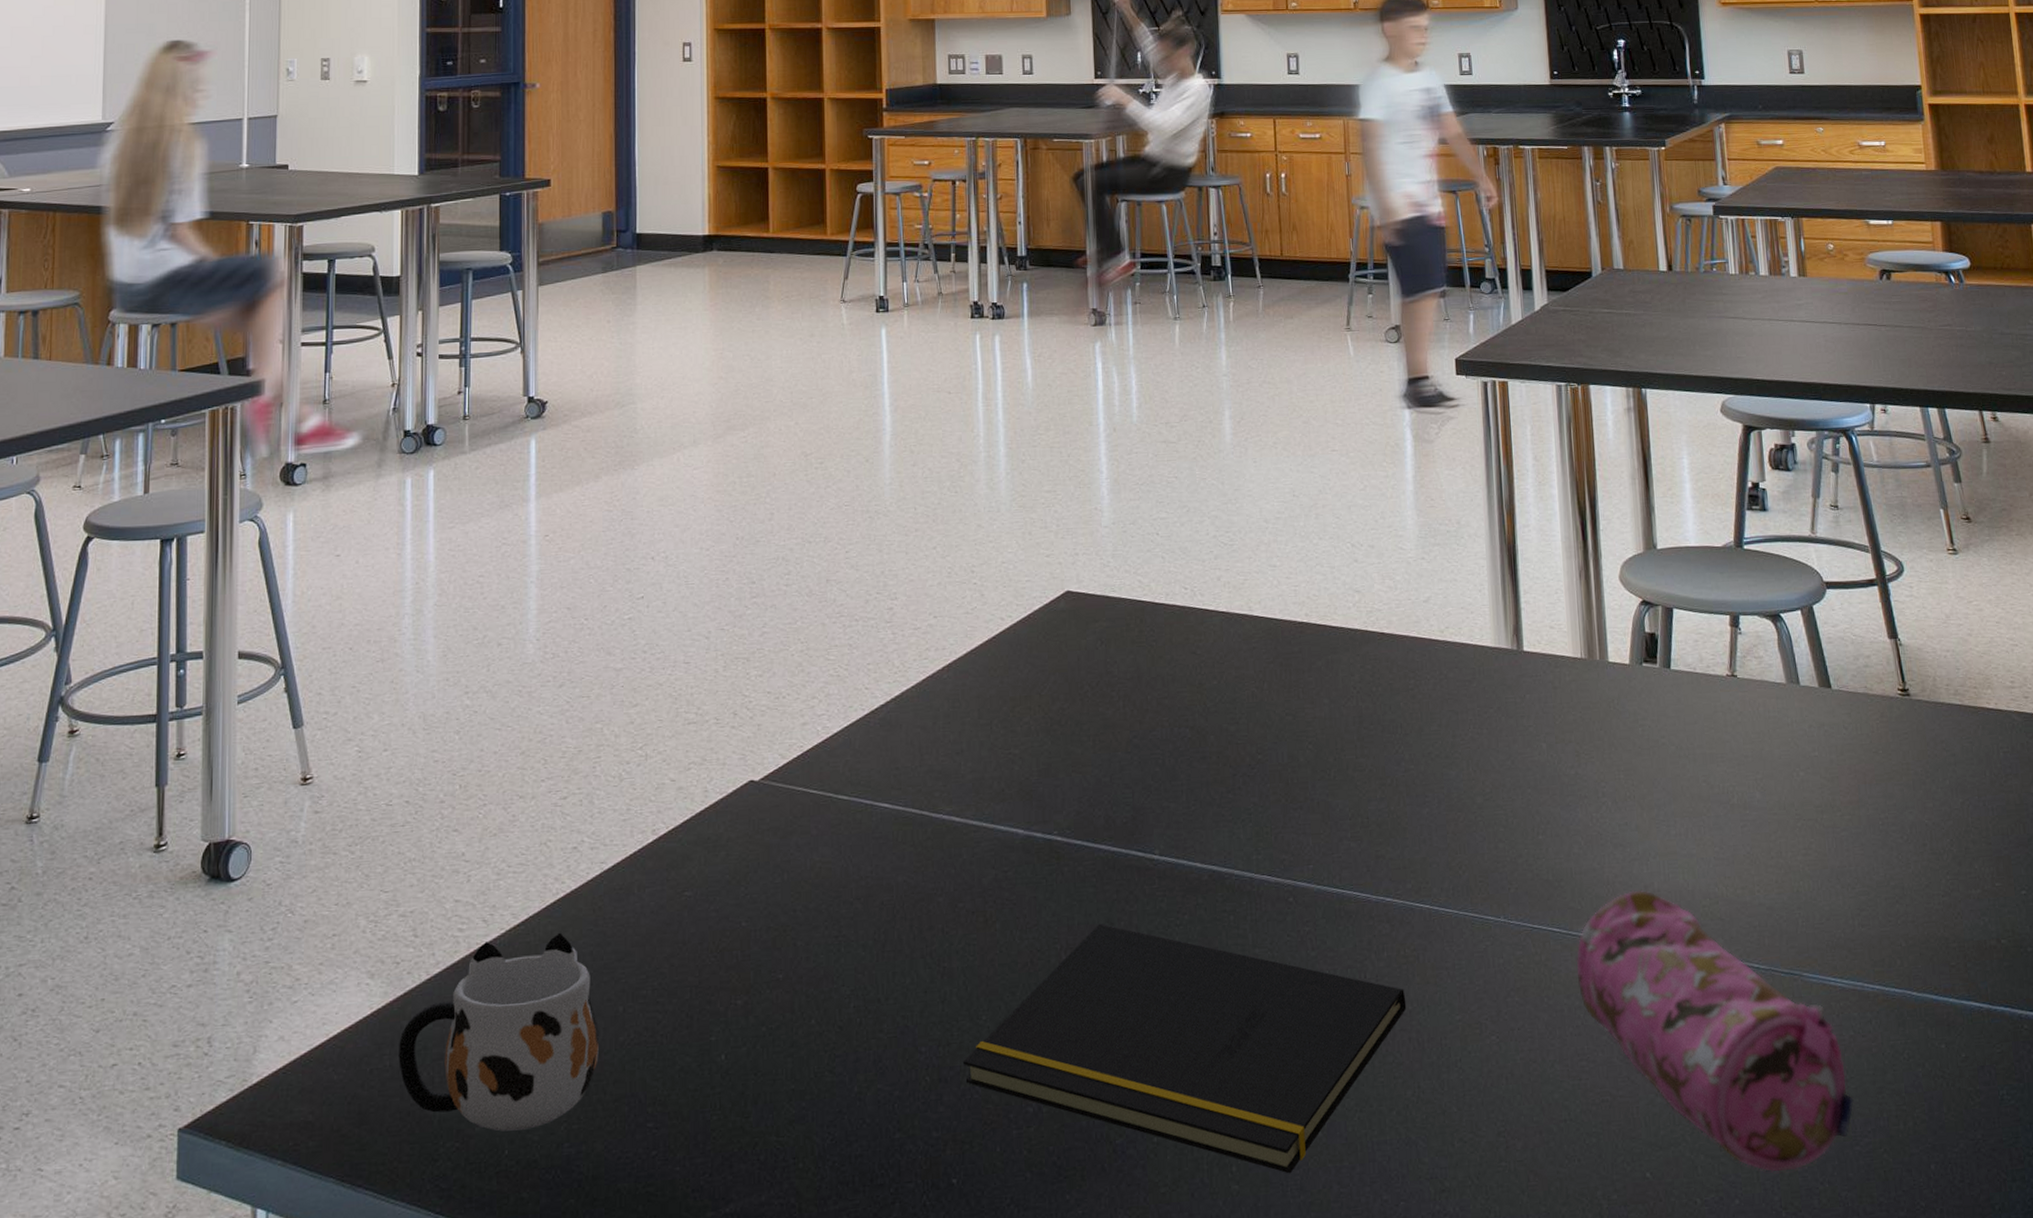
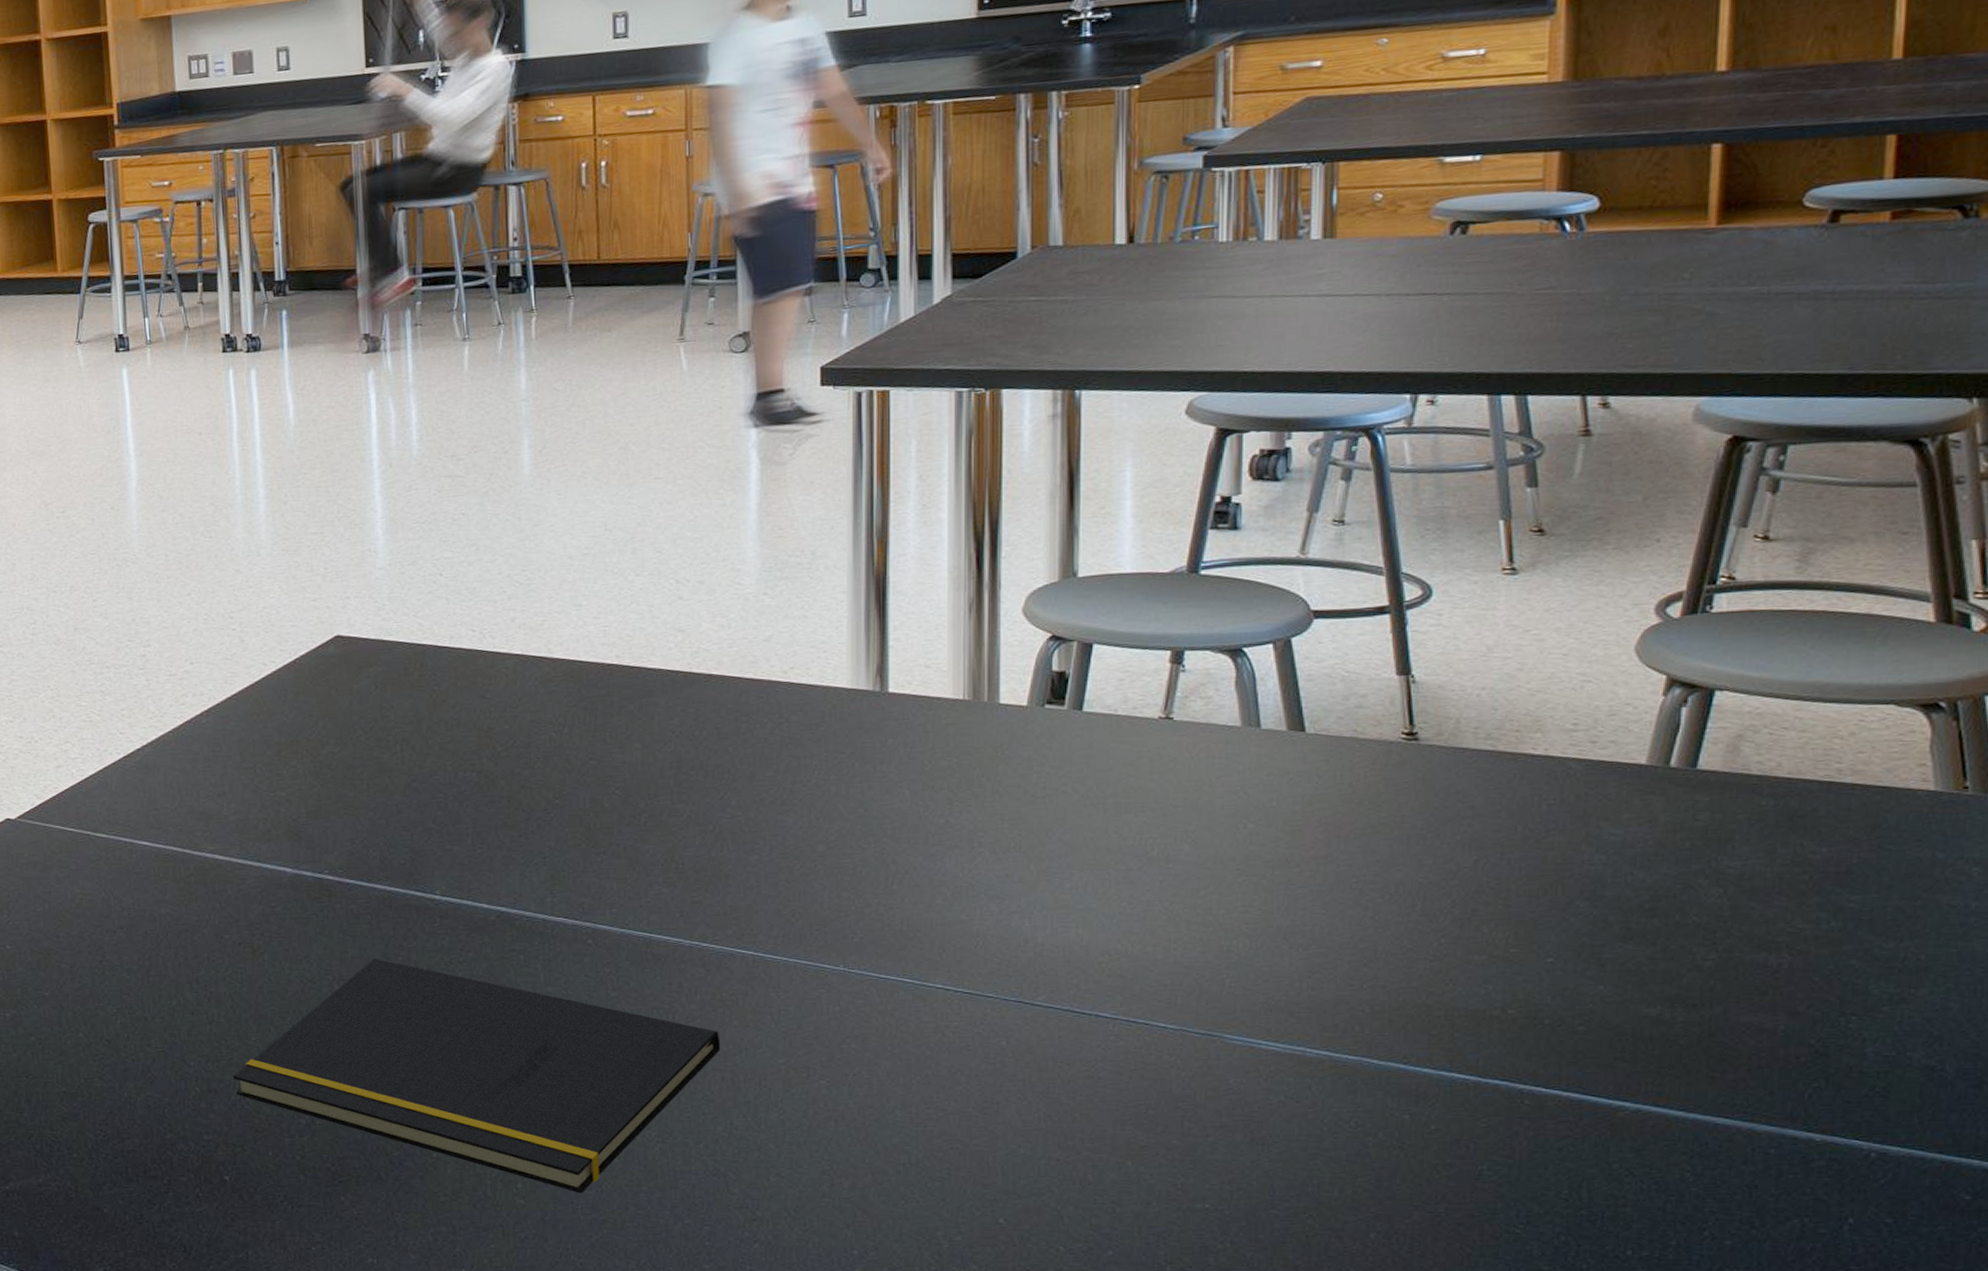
pencil case: present [1576,889,1854,1172] -> none [930,943,1275,1228]

